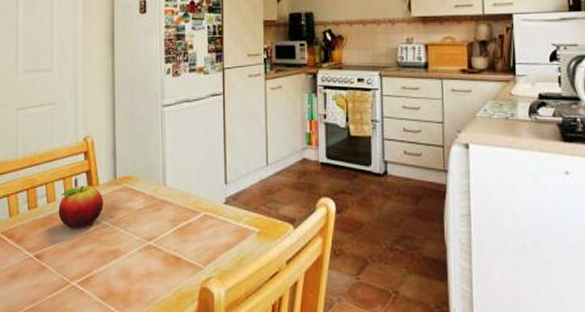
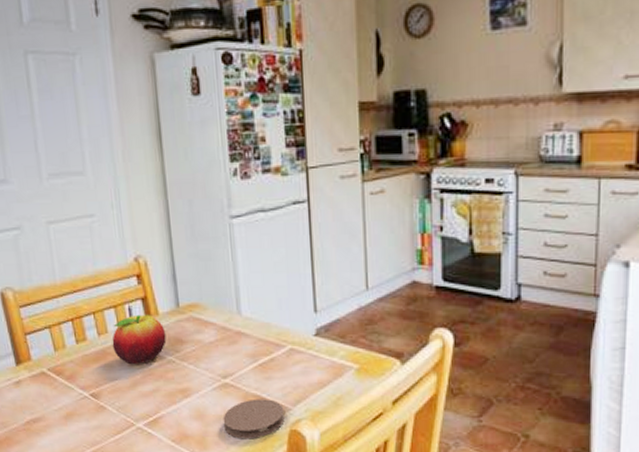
coaster: none [145,259,197,297] -> present [223,399,285,440]

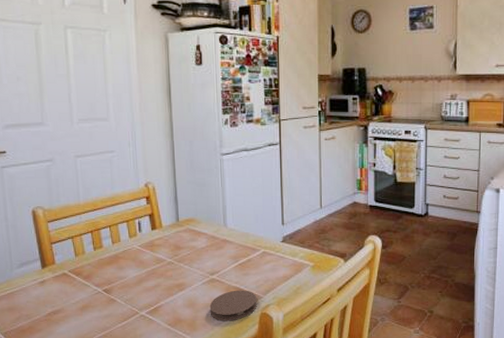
fruit: present [112,314,167,364] -> none [123,227,168,265]

